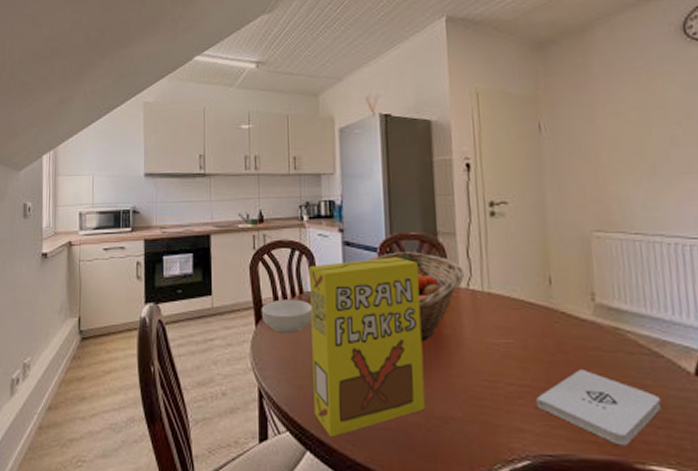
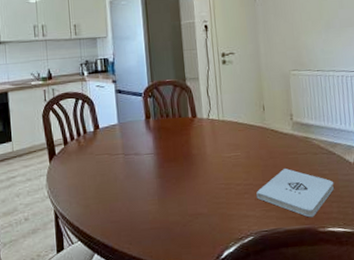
cereal bowl: present [261,299,313,334] -> none [53,138,95,167]
cereal box: present [310,257,426,438] -> none [91,99,182,241]
fruit basket: present [369,252,465,342] -> none [136,94,206,161]

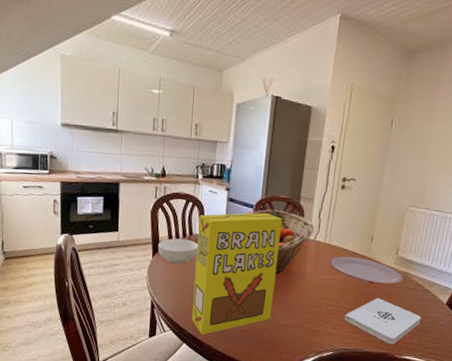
cereal bowl: none [53,138,95,167] -> present [157,238,198,264]
cereal box: none [91,99,182,241] -> present [192,213,282,335]
fruit basket: none [136,94,206,161] -> present [246,209,315,275]
plate: none [227,129,305,155] -> present [329,256,404,285]

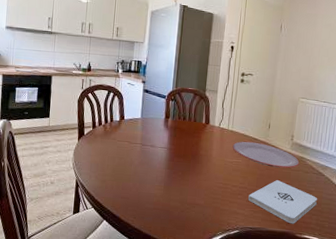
cereal bowl: present [157,238,198,264] -> none [83,124,118,147]
cereal box: present [192,213,282,335] -> none [111,102,191,213]
fruit basket: present [246,209,315,275] -> none [159,99,219,158]

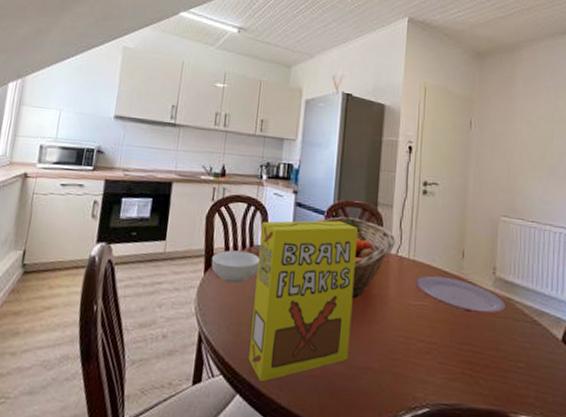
cereal bowl: none [83,124,118,147] -> present [211,250,260,283]
cereal box: none [111,102,191,213] -> present [248,220,358,382]
fruit basket: none [159,99,219,158] -> present [316,216,396,299]
notepad: present [248,180,318,224] -> none [440,332,535,398]

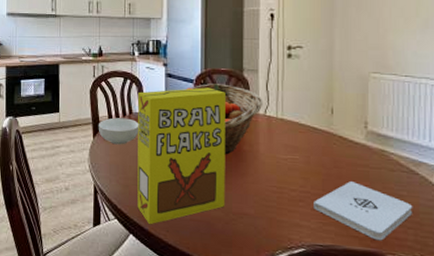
plate: present [415,275,506,314] -> none [285,131,380,166]
notepad: none [440,332,535,398] -> present [314,181,413,241]

